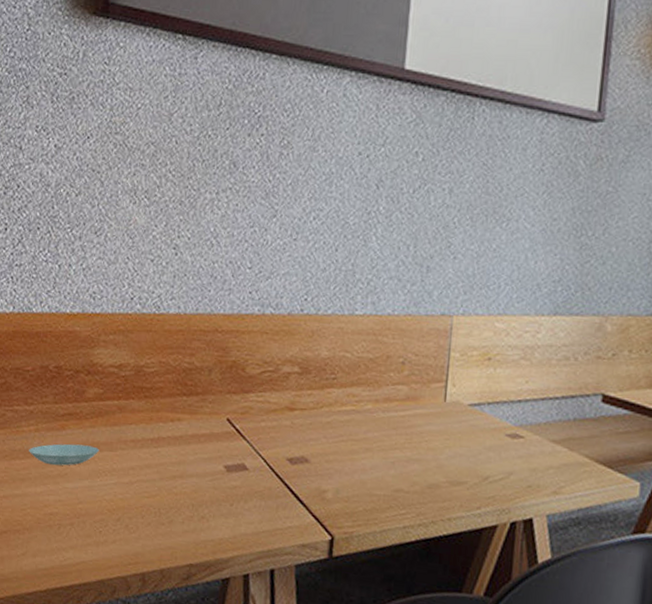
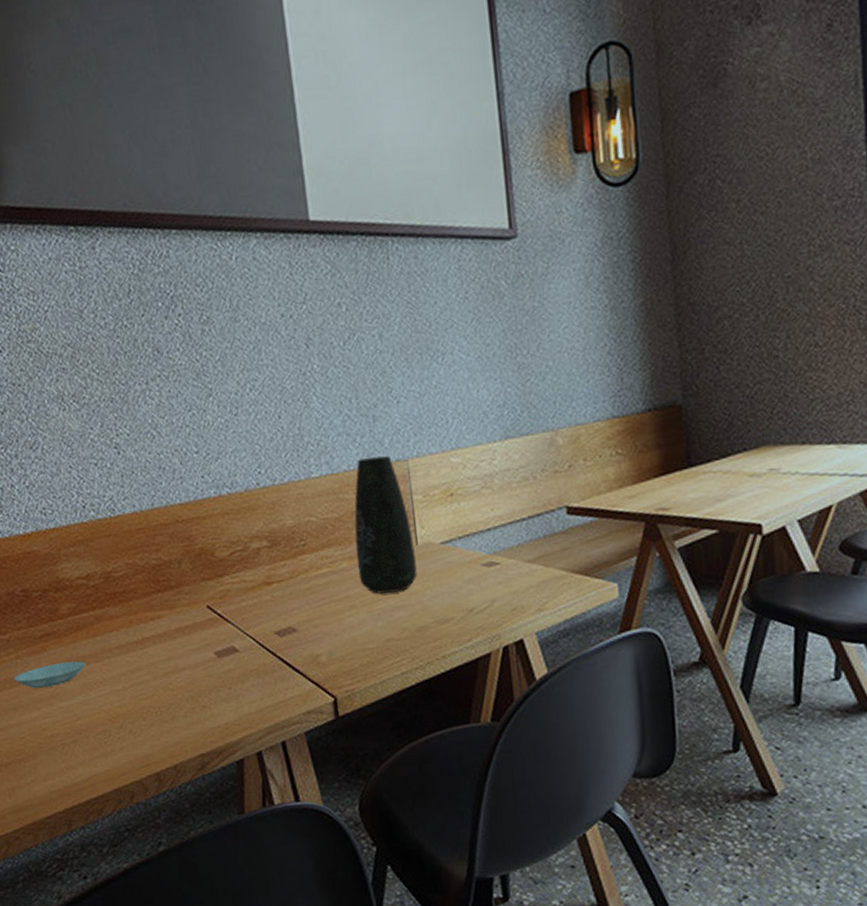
vase: none [381,306,443,445] -> present [354,456,417,594]

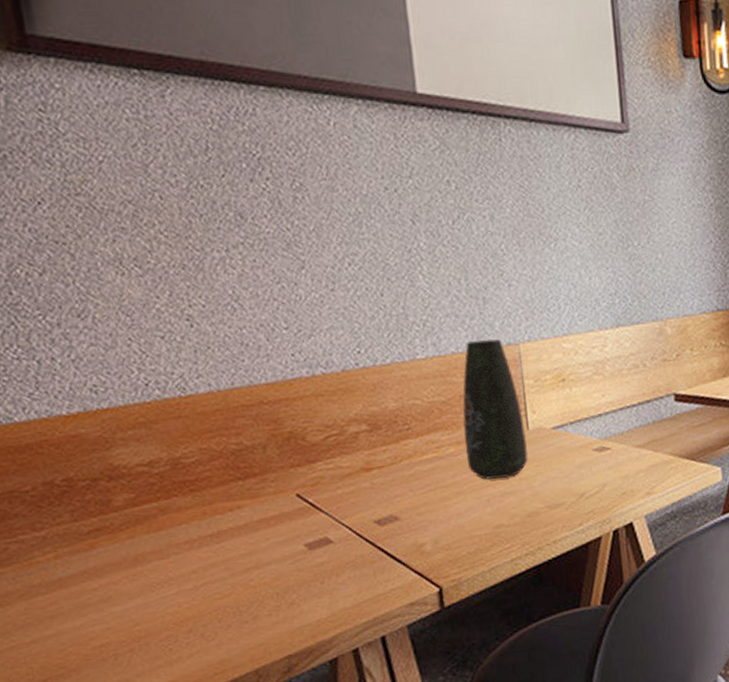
saucer: present [14,661,87,689] -> none [52,558,148,592]

